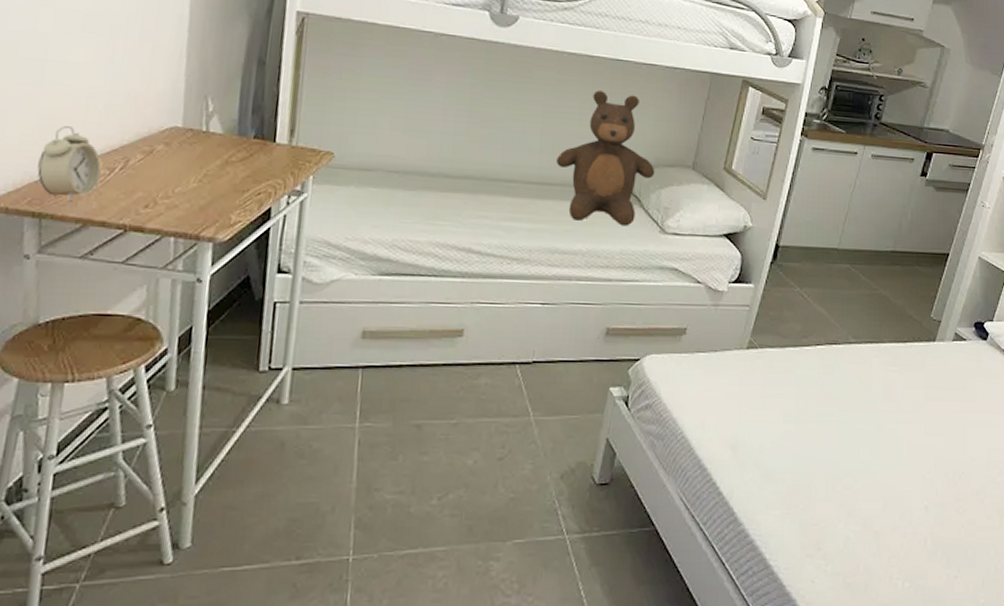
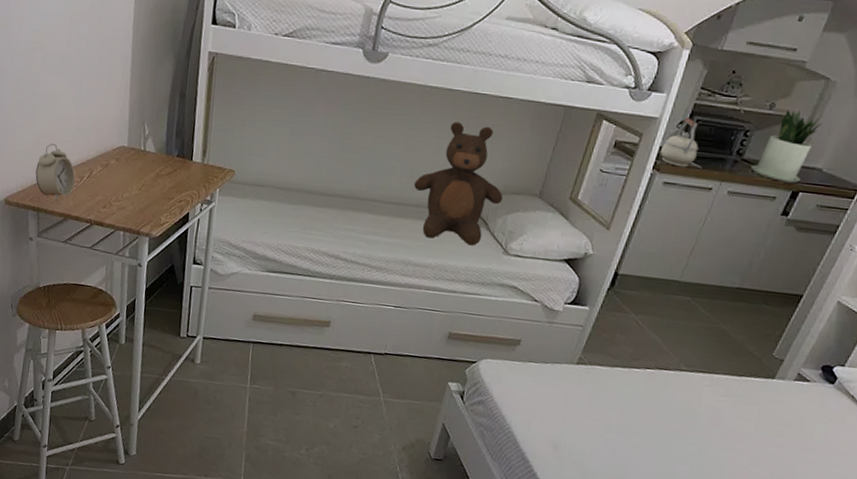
kettle: none [807,83,841,133] -> present [660,117,699,168]
planter: none [889,75,944,145] -> present [750,109,823,183]

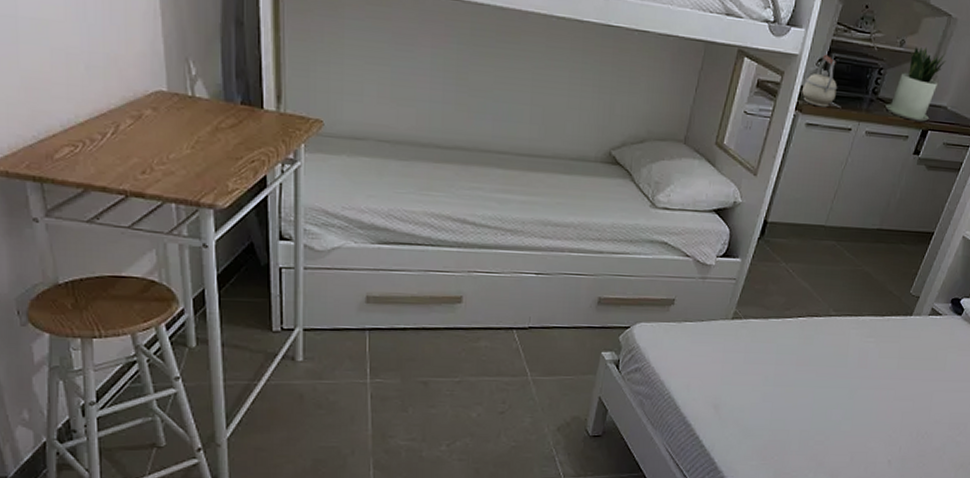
alarm clock: present [35,143,76,201] -> none [29,88,94,166]
teddy bear: present [414,122,503,246] -> none [547,58,647,200]

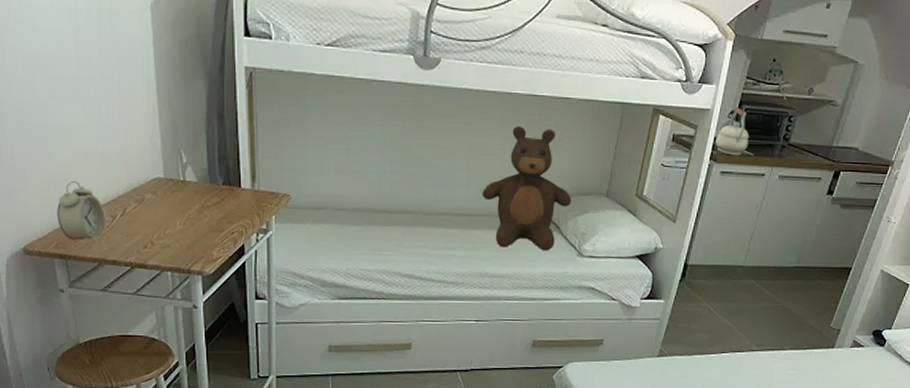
alarm clock: none [29,88,94,166] -> present [57,181,107,245]
teddy bear: none [547,58,647,200] -> present [482,126,572,251]
planter: present [885,47,946,122] -> none [797,93,855,163]

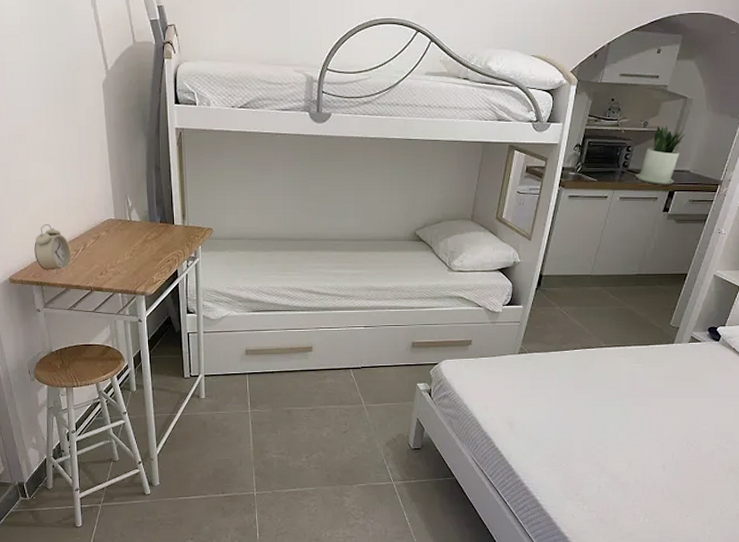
teddy bear: present [482,126,572,251] -> none [368,165,442,268]
kettle: present [715,107,750,156] -> none [564,141,593,182]
planter: none [797,93,855,163] -> present [635,125,686,185]

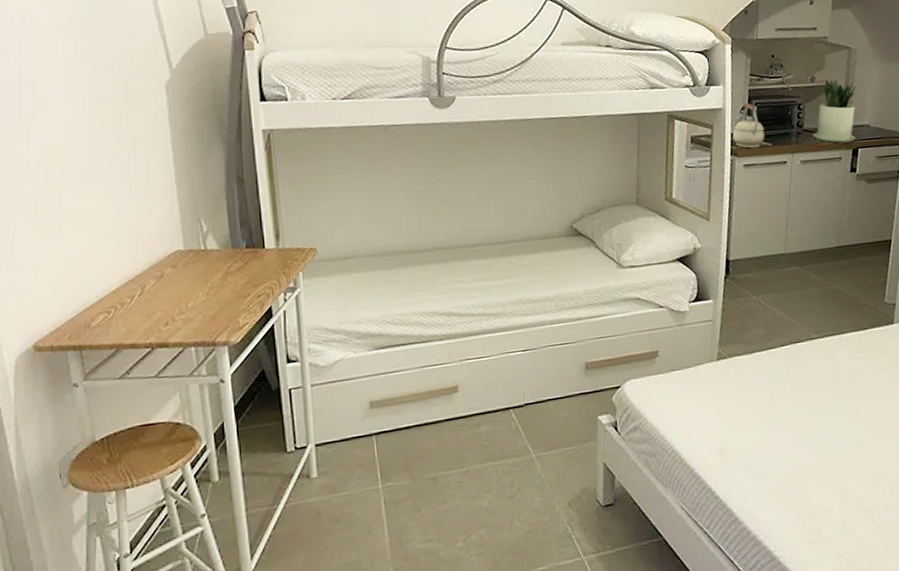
alarm clock: present [34,224,72,274] -> none [70,266,124,332]
kettle: none [564,141,593,182] -> present [732,102,765,149]

